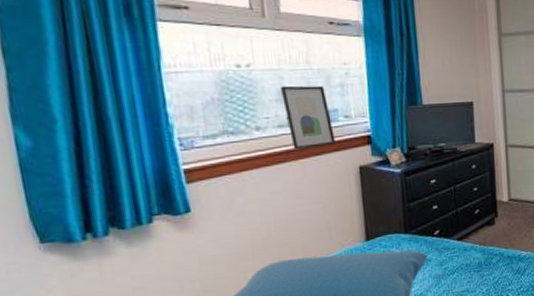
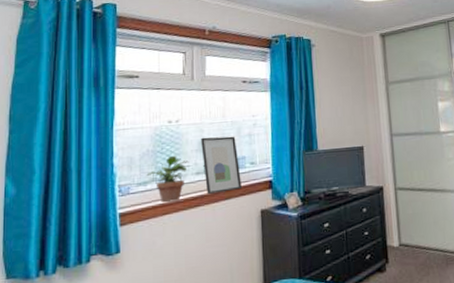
potted plant: none [214,105,268,159] -> present [146,155,189,203]

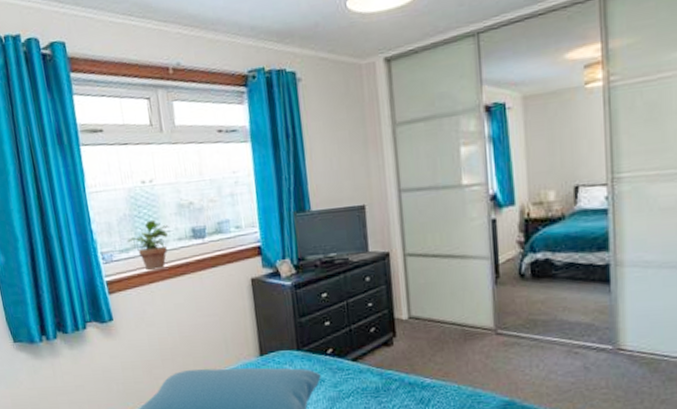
picture frame: present [201,136,242,195] -> none [179,196,228,262]

